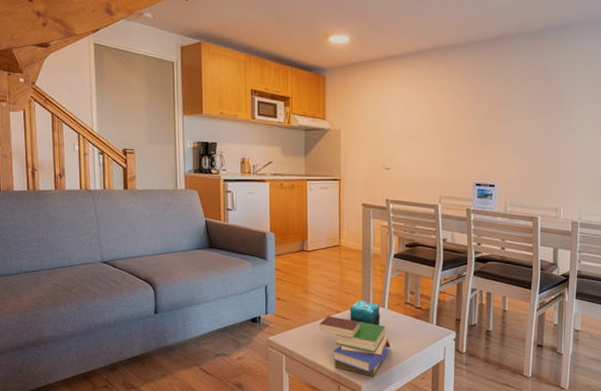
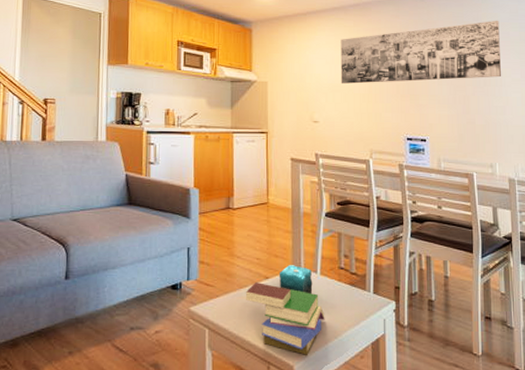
wall art: none [413,63,578,131] -> present [340,20,502,84]

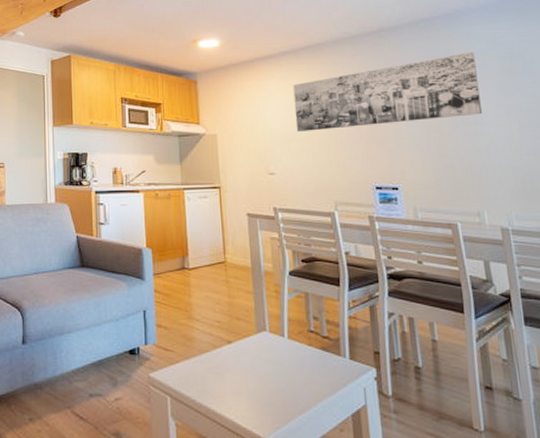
book: present [246,282,325,355] -> none [208,347,297,427]
candle: present [279,265,313,294] -> none [242,328,281,360]

